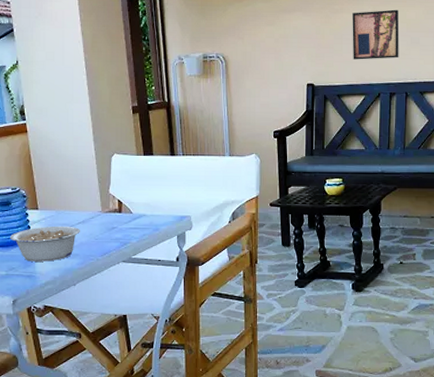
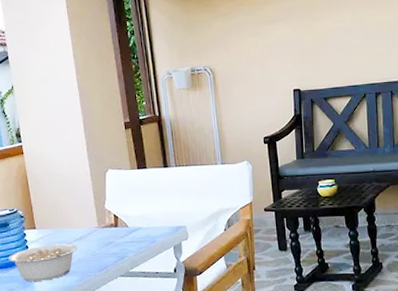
wall art: present [352,9,399,60] -> none [333,13,382,63]

